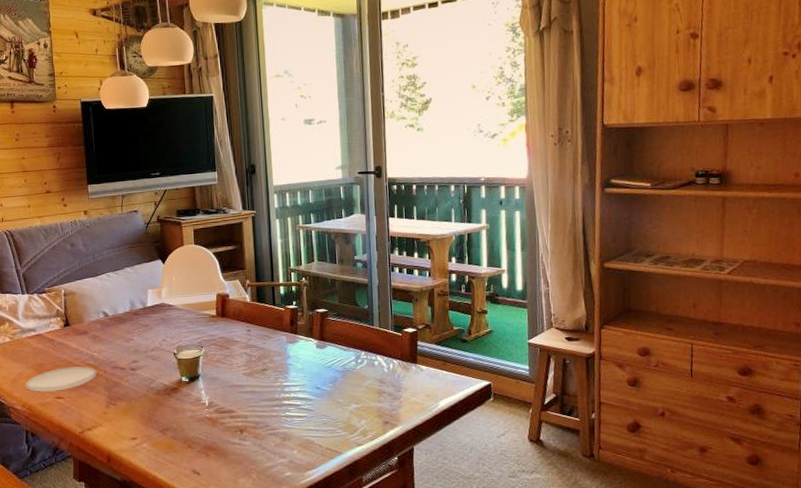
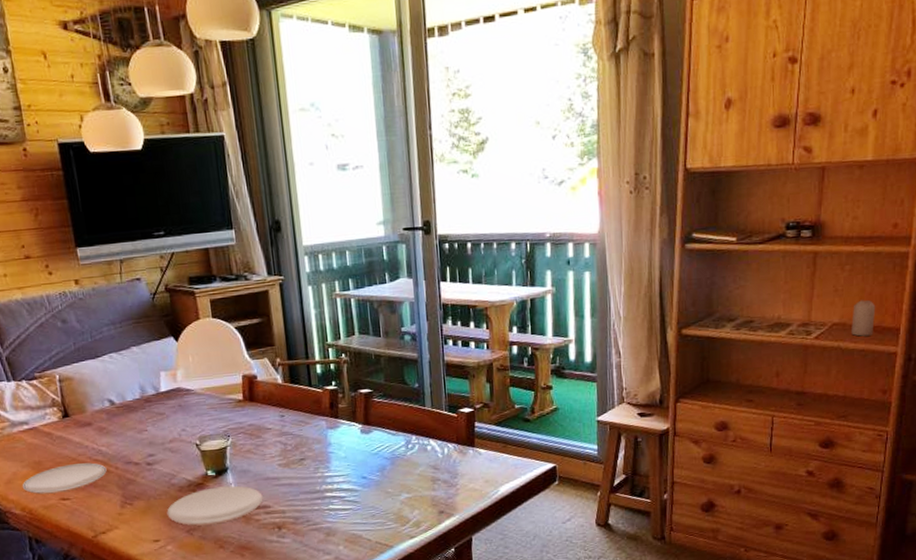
plate: none [145,391,229,427] -> present [167,485,263,526]
candle: none [762,240,784,273] -> present [851,300,876,337]

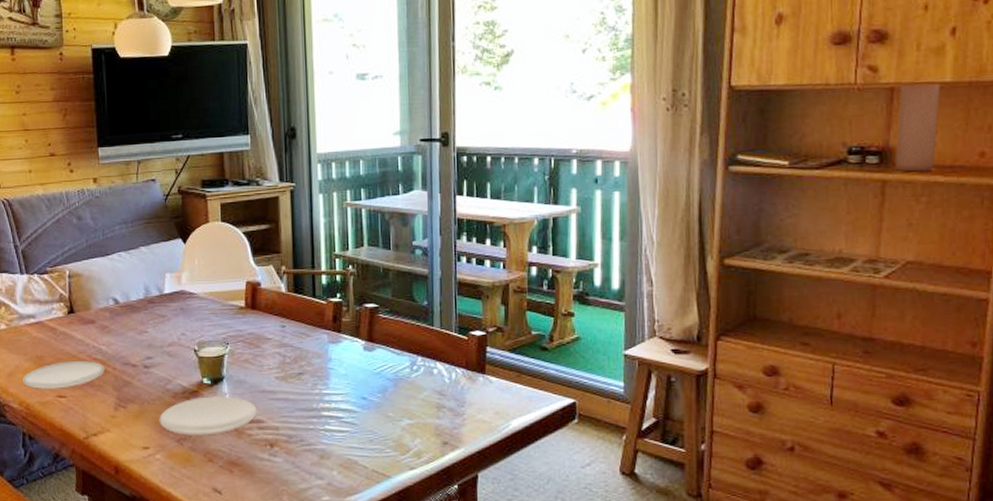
vase: none [824,161,864,244] -> present [895,83,941,172]
candle: present [851,300,876,337] -> none [930,236,960,278]

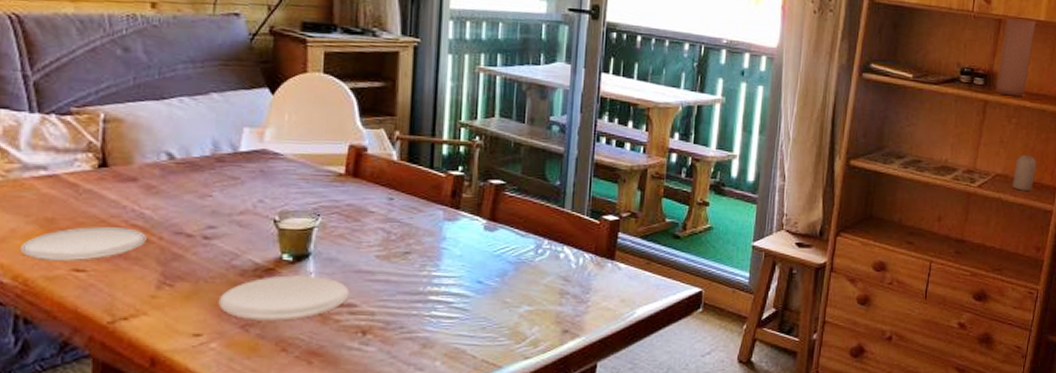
candle: none [930,236,960,278] -> present [1012,154,1037,191]

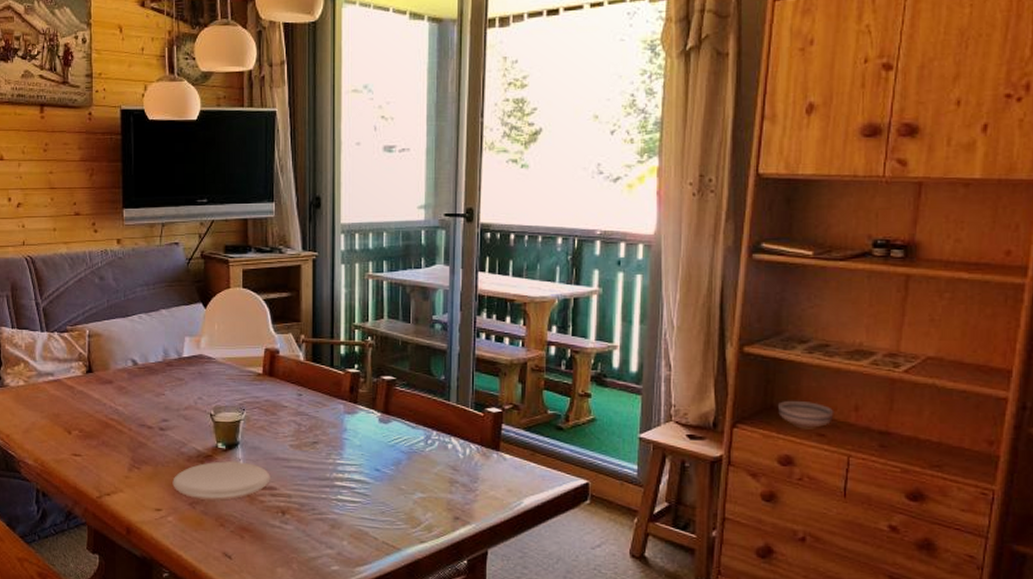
plate: present [20,227,146,262] -> none [38,420,120,448]
bowl: none [876,210,922,238] -> present [778,400,834,429]
vase: present [995,18,1036,97] -> none [919,179,970,268]
candle: present [1012,154,1037,191] -> none [950,333,982,375]

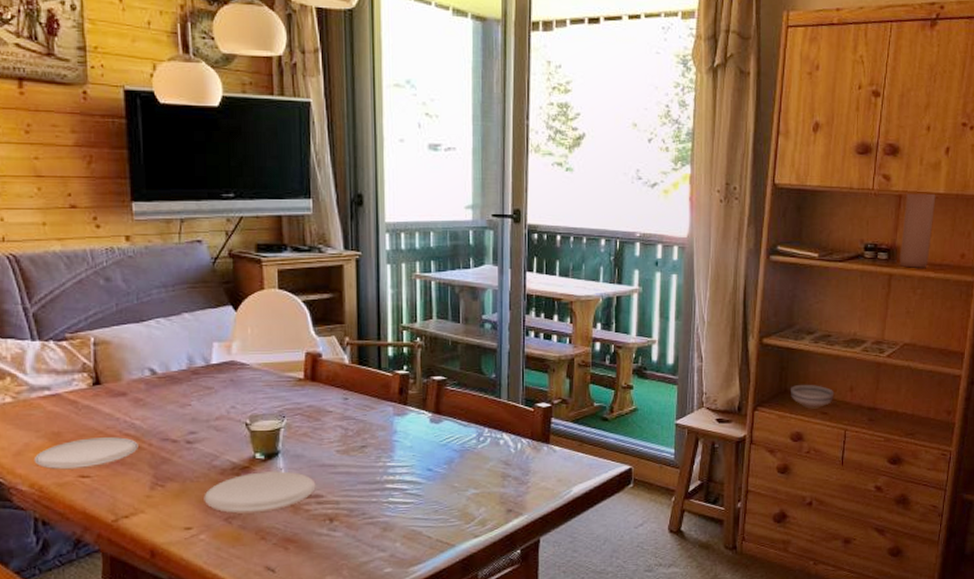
plate: none [38,420,120,448] -> present [33,437,138,470]
vase: none [919,179,970,268] -> present [899,193,936,268]

